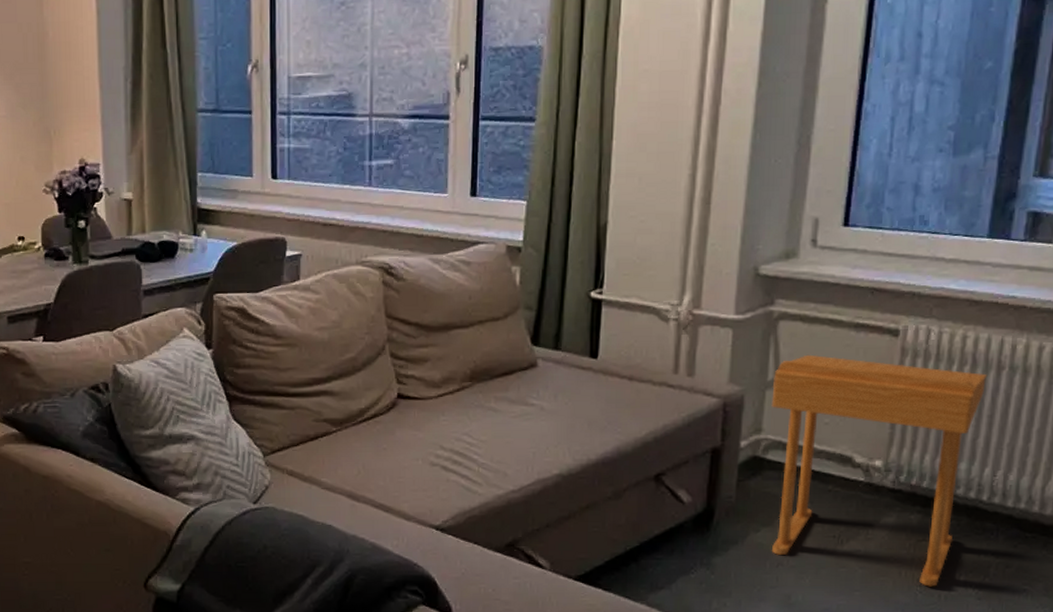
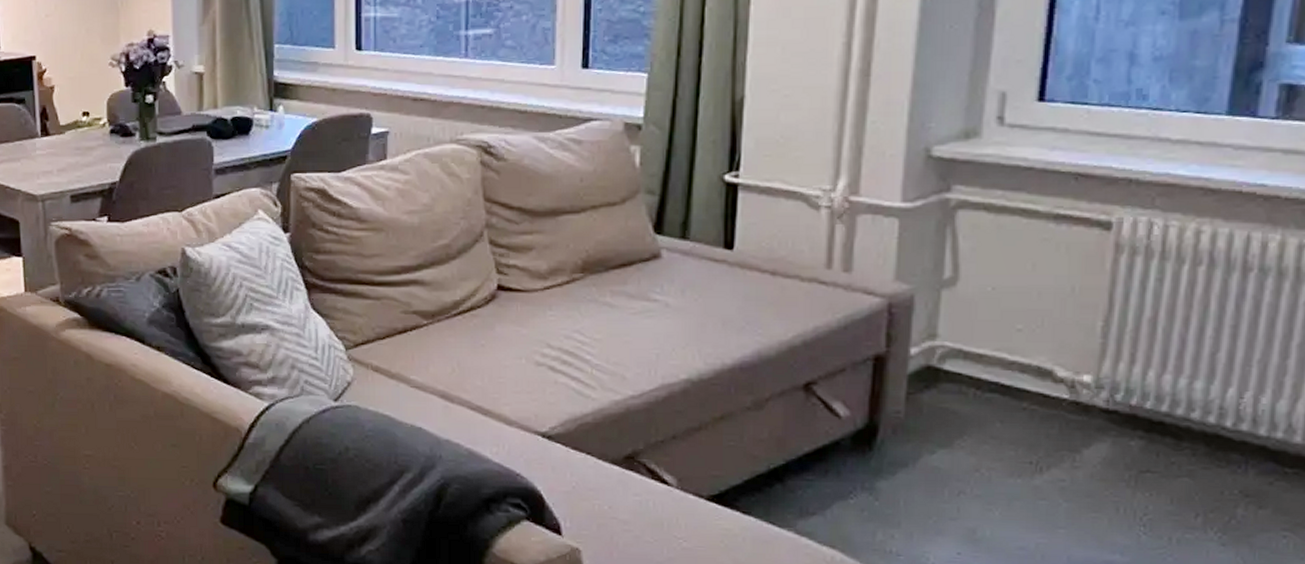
side table: present [771,354,988,587] -> none [949,249,1230,528]

